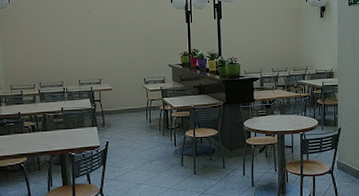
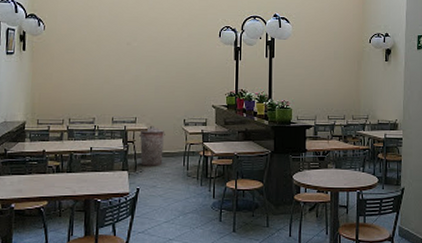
trash can: none [104,85,128,122] -> present [138,125,165,166]

